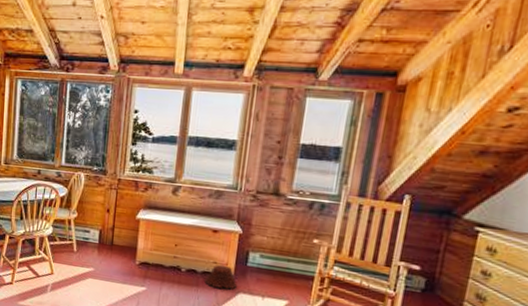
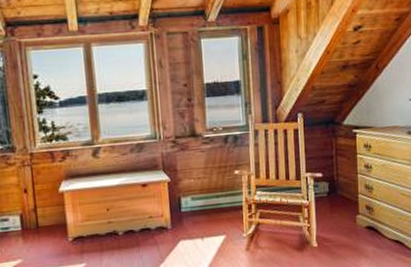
woven basket: present [205,264,237,290] -> none [144,217,176,243]

